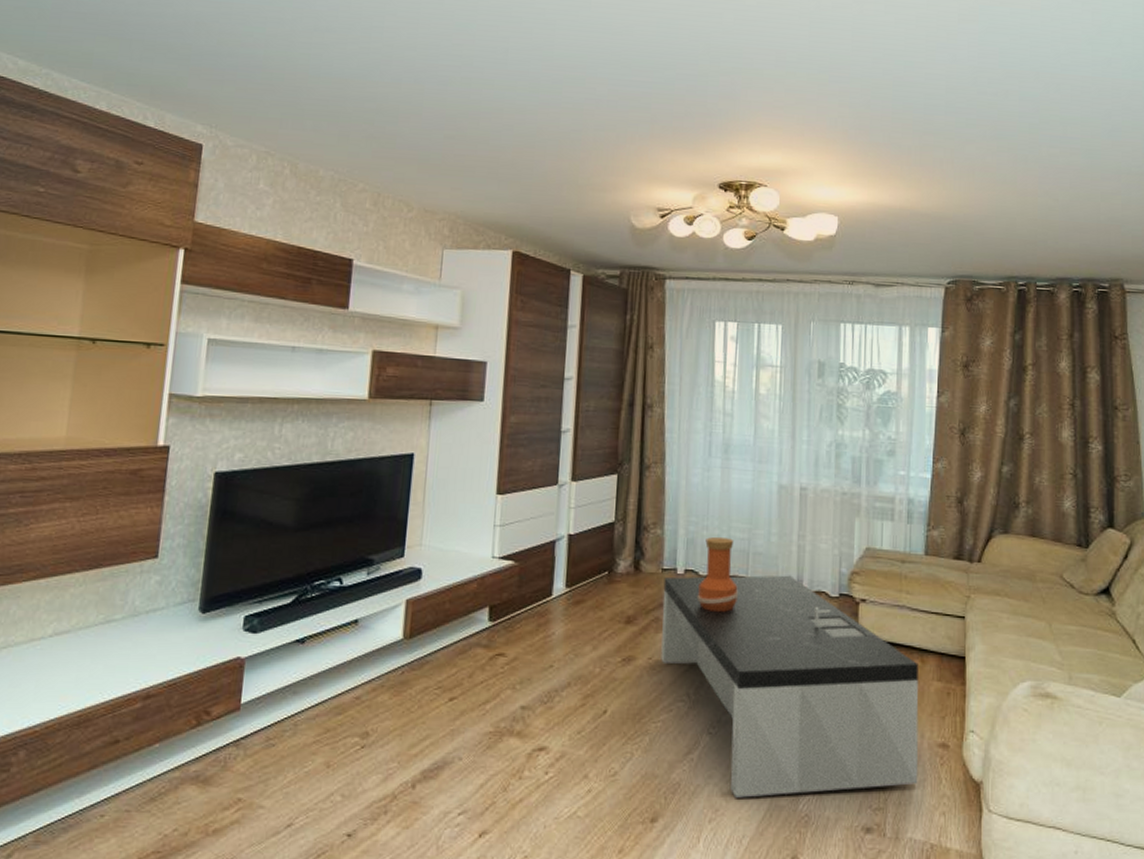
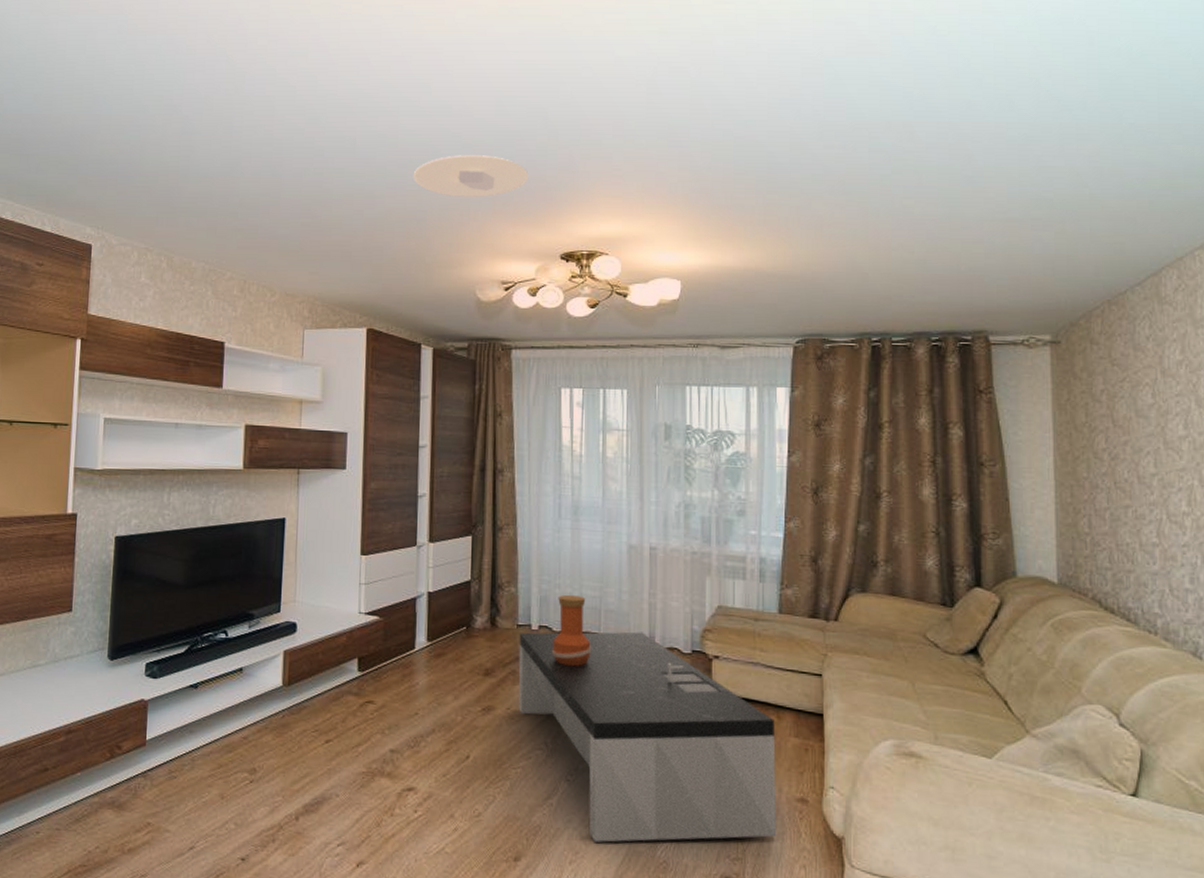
recessed light: none [568,74,689,120] -> present [413,155,529,198]

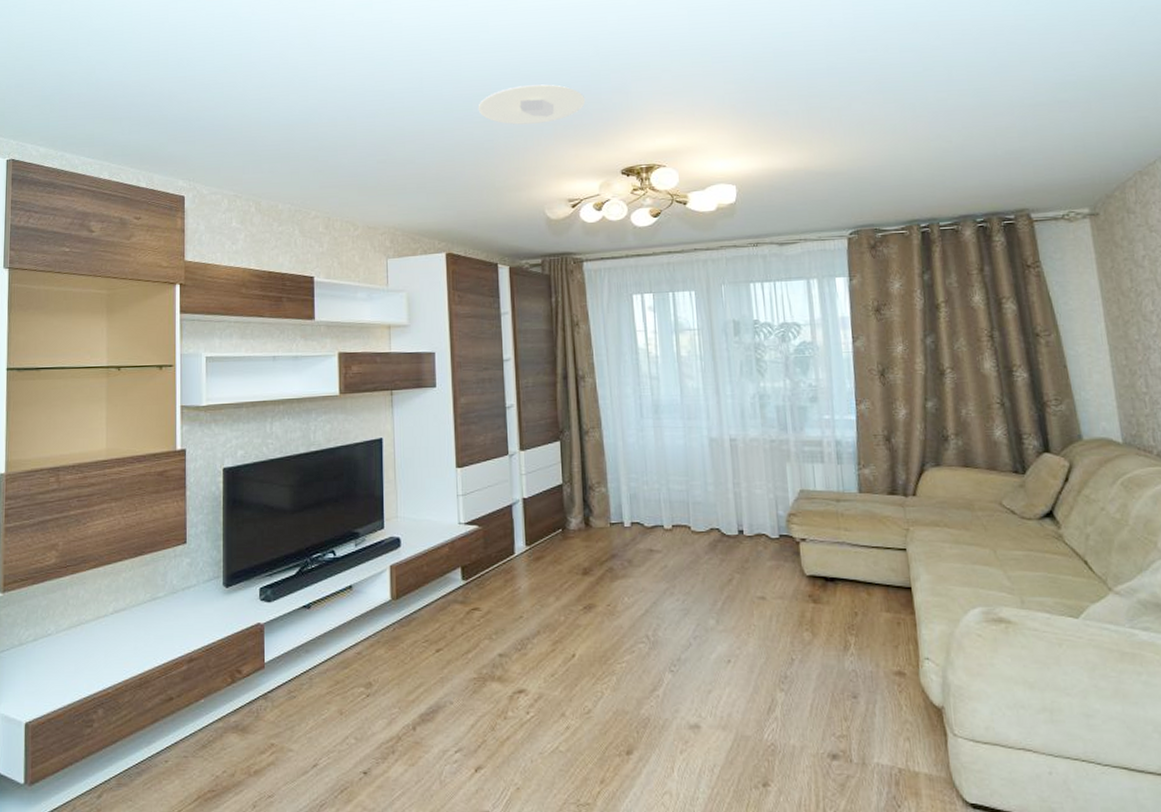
coffee table: present [518,631,777,843] -> none [613,521,879,730]
vase: present [552,594,591,666] -> none [645,490,683,559]

